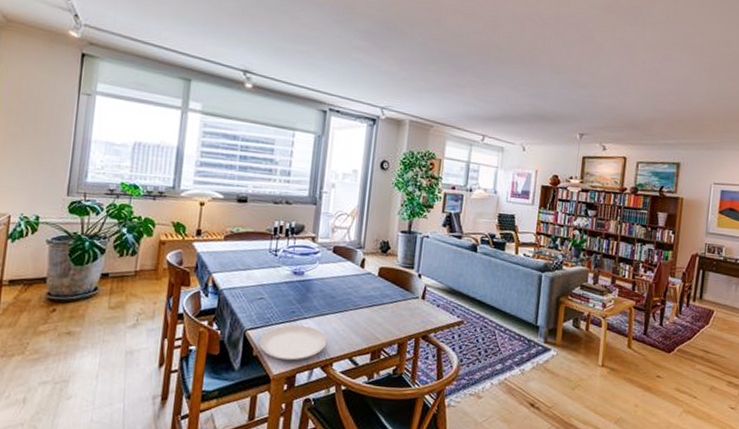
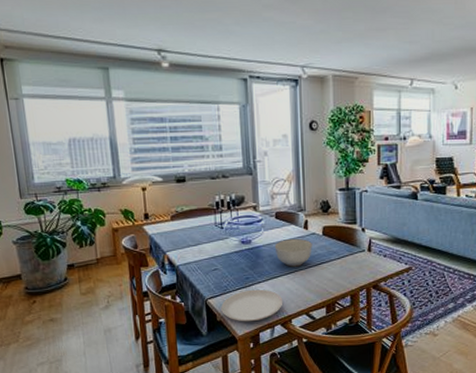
bowl: none [327,276,366,306] -> present [274,239,312,267]

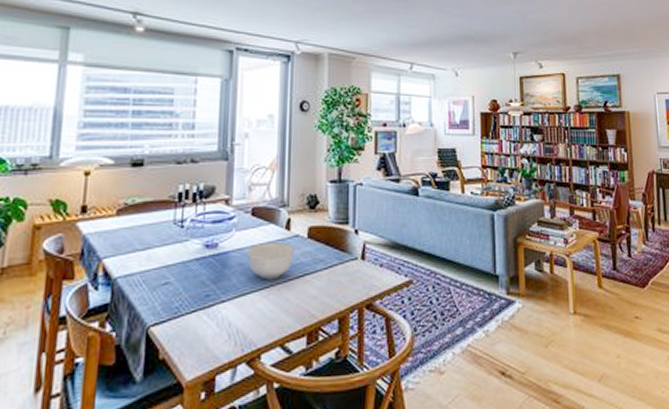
plate: present [221,289,283,322] -> none [167,311,252,360]

